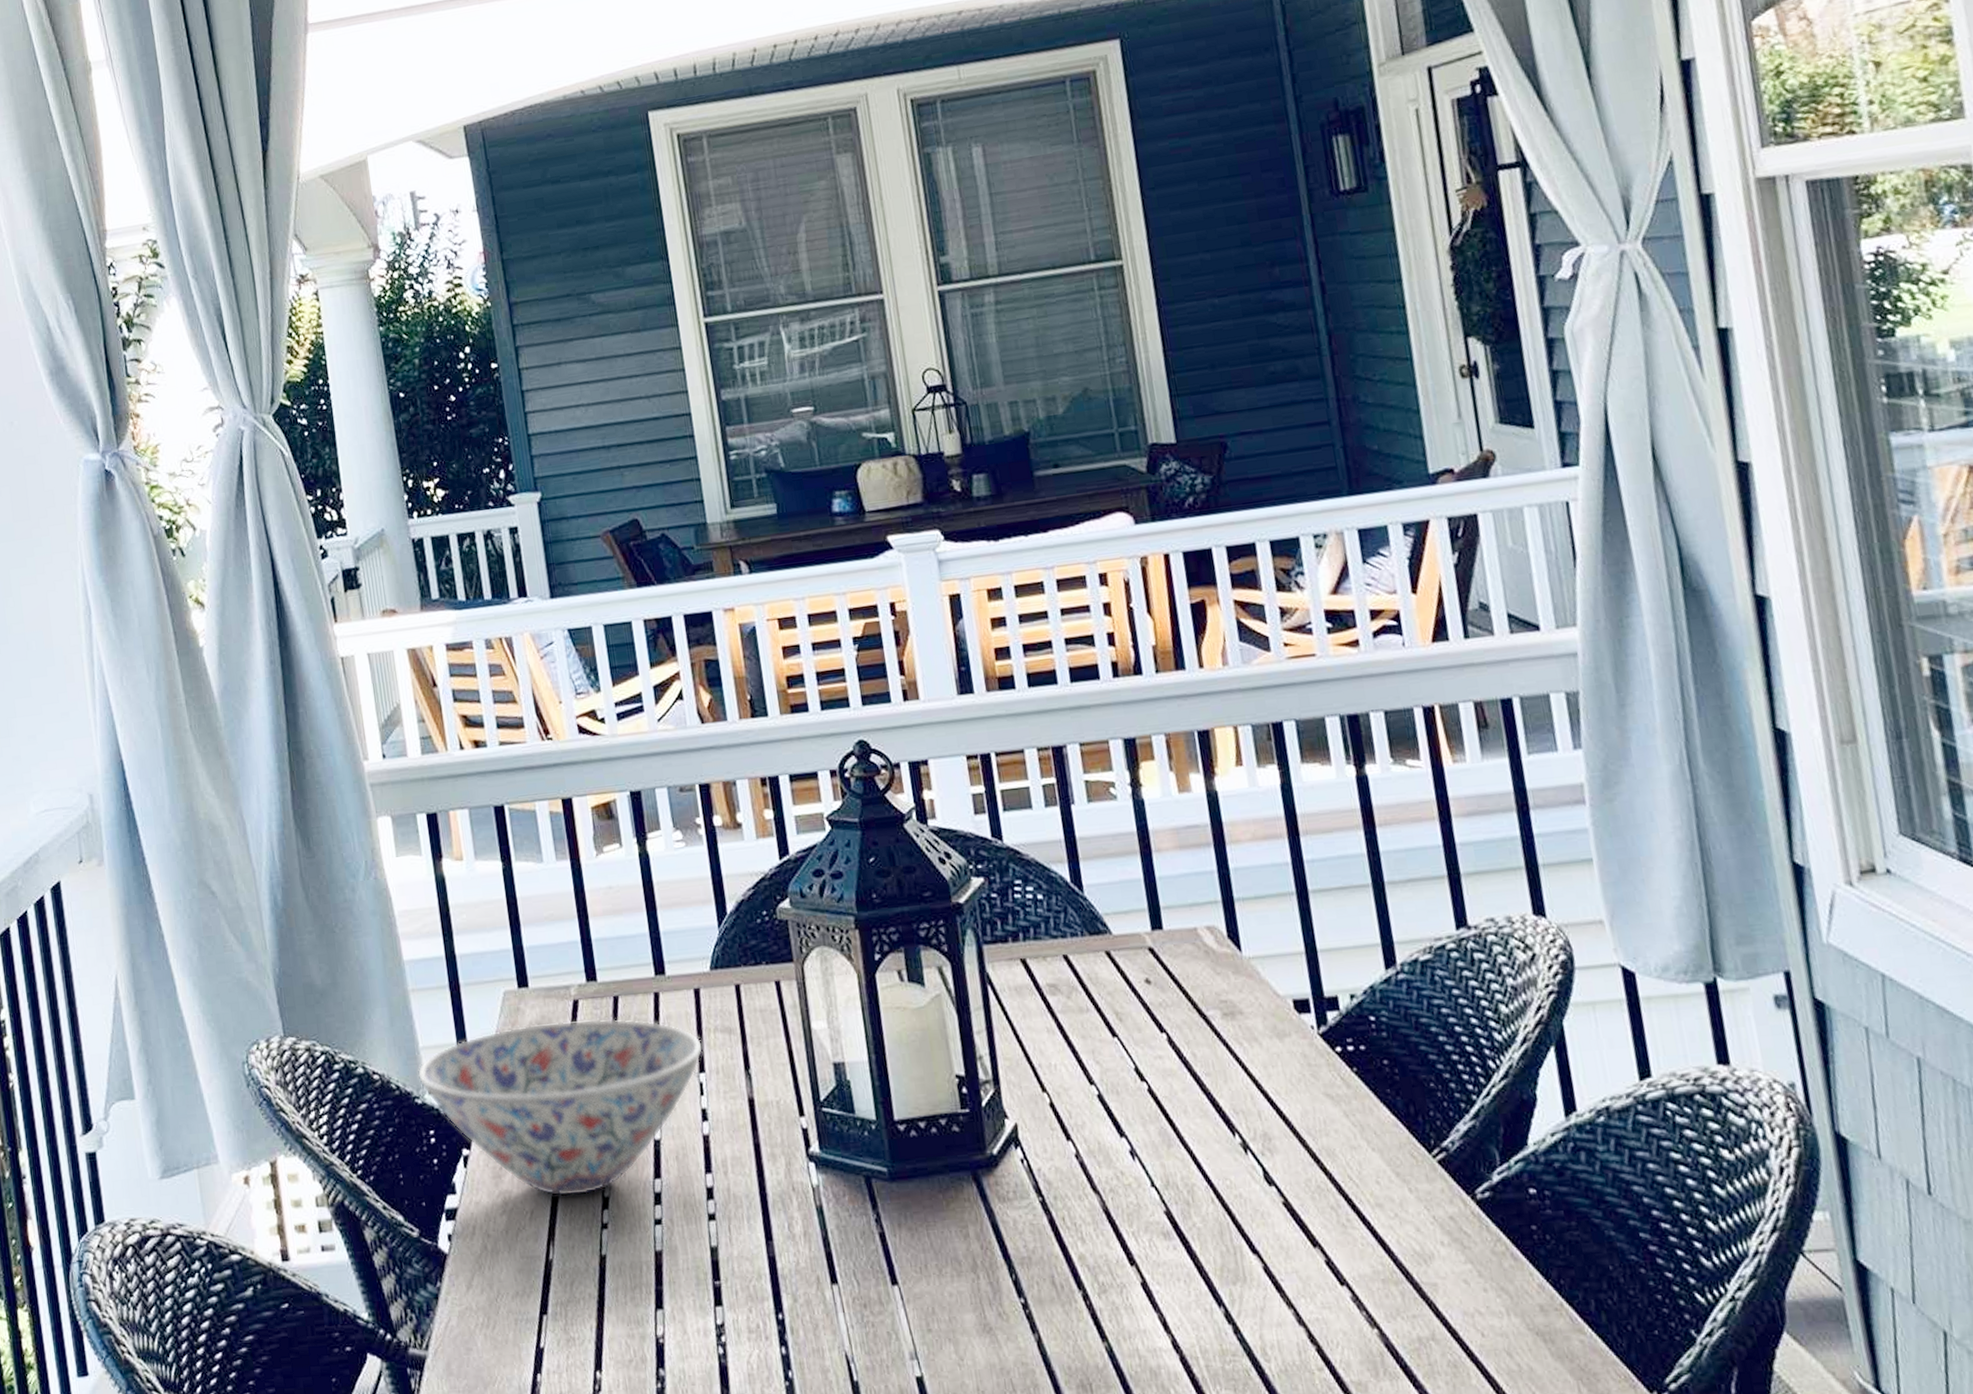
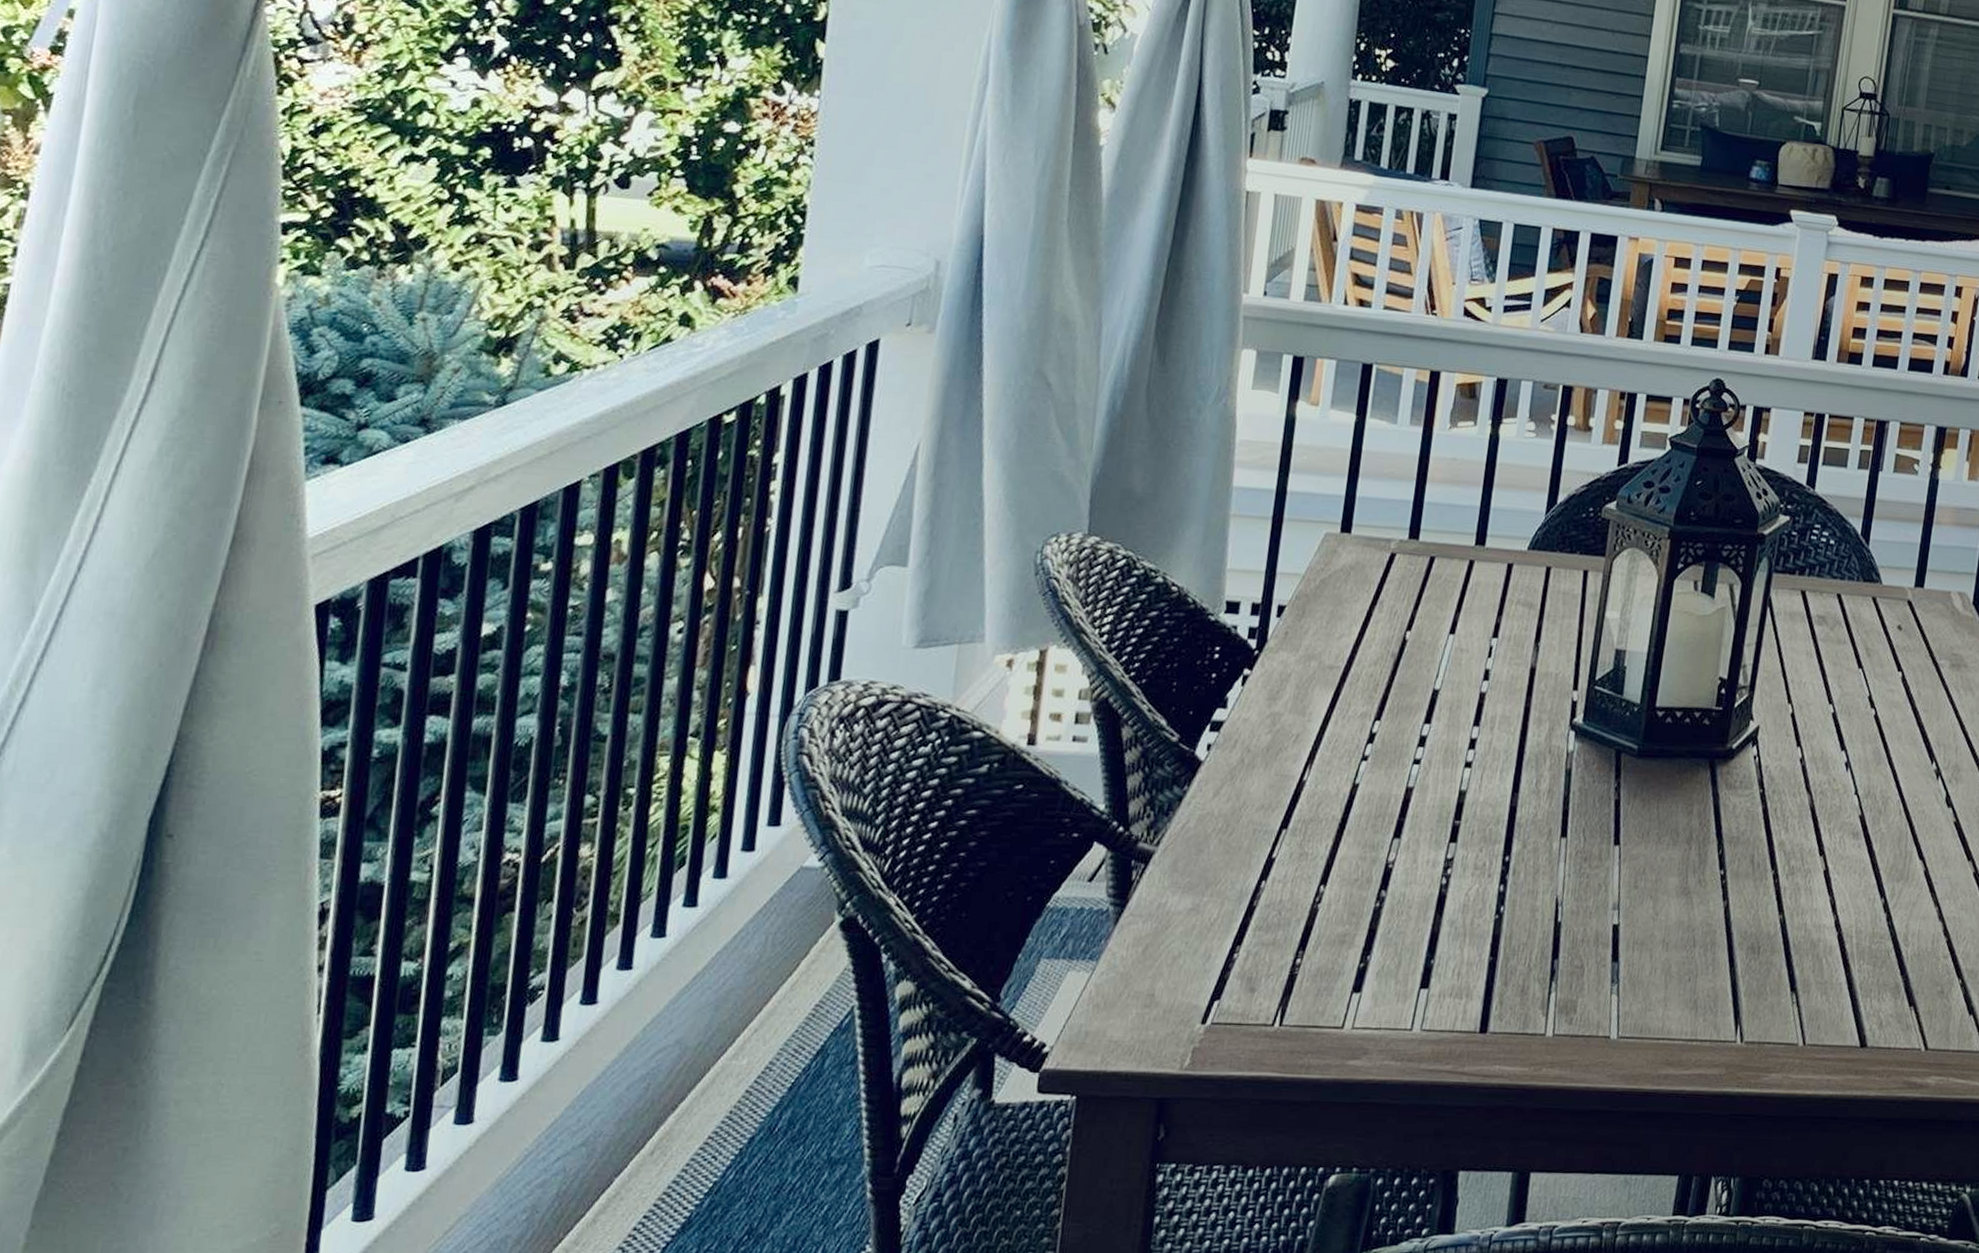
bowl: present [417,1018,704,1197] -> none [1217,567,1503,728]

